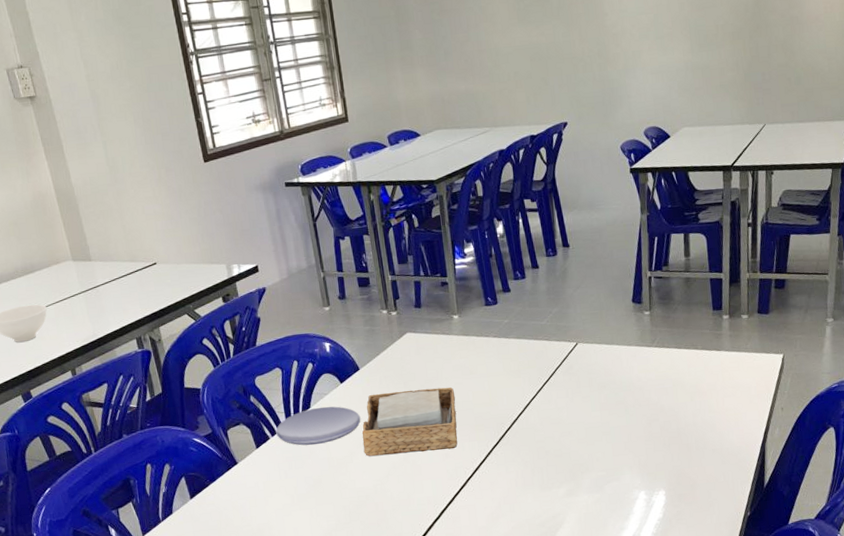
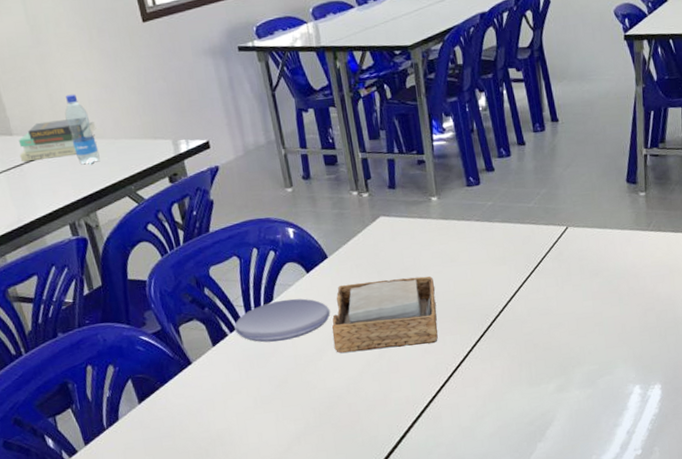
books: none [96,247,162,284] -> present [18,120,96,162]
bottle: none [136,225,164,287] -> present [65,94,100,165]

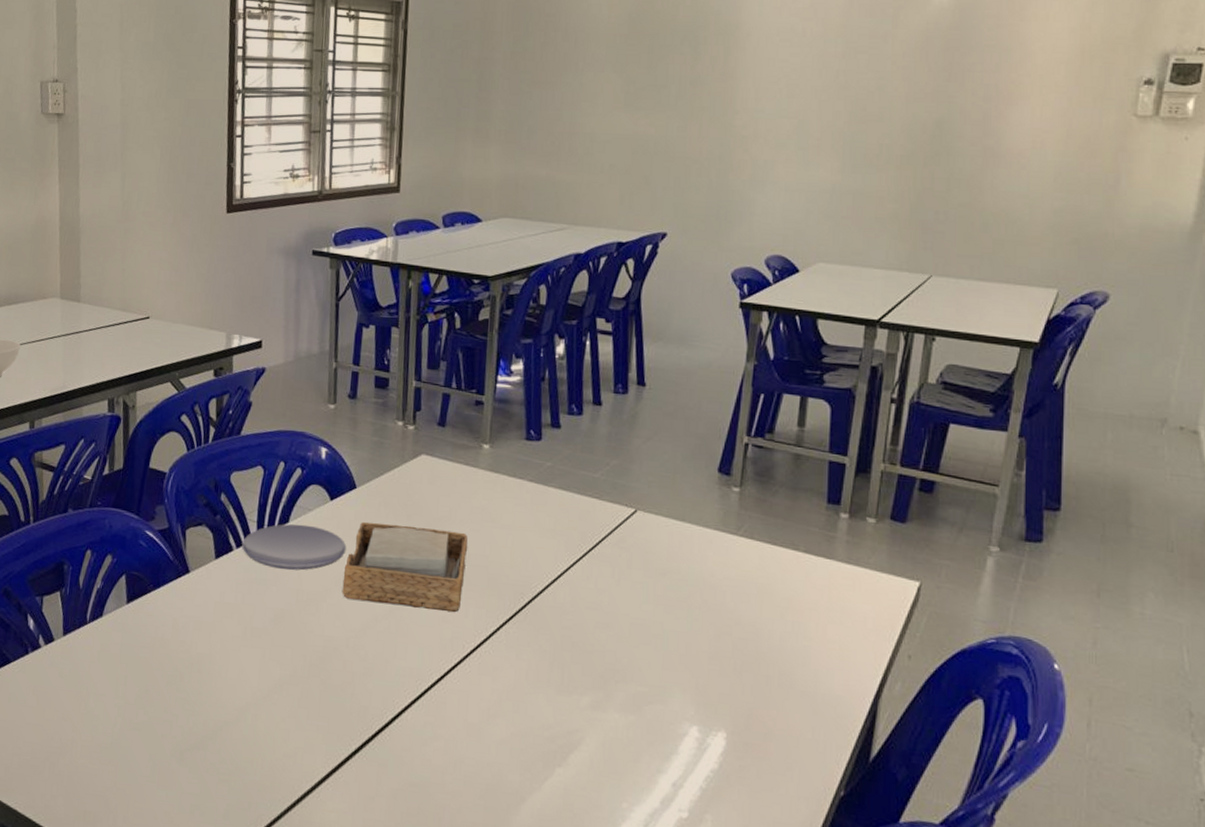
books: present [18,120,96,162] -> none [80,294,158,331]
bottle: present [65,94,100,165] -> none [131,271,155,343]

